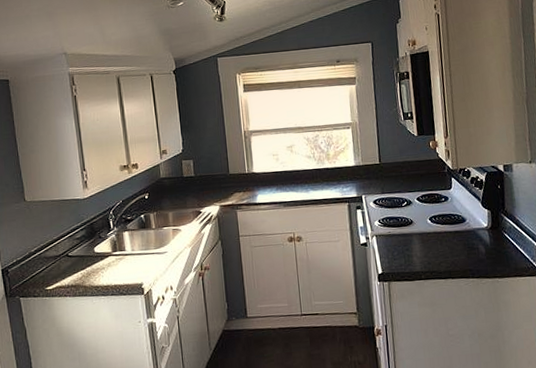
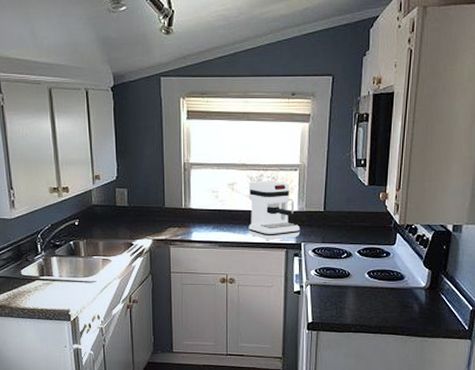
coffee maker: none [306,139,360,197] -> present [248,180,301,241]

